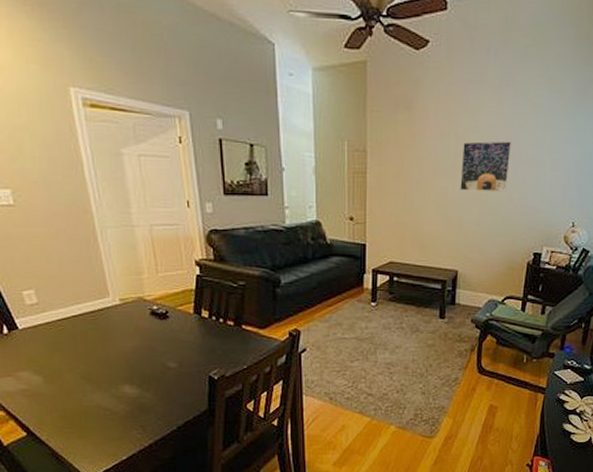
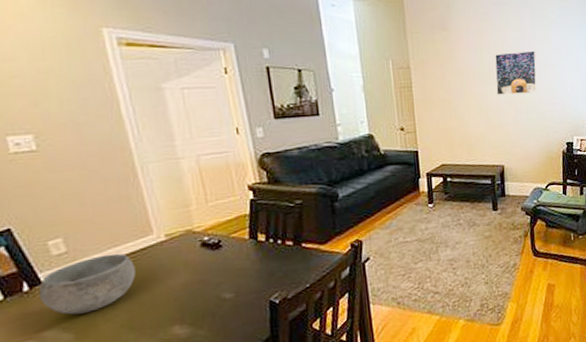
bowl: none [15,310,94,361] -> present [38,253,136,315]

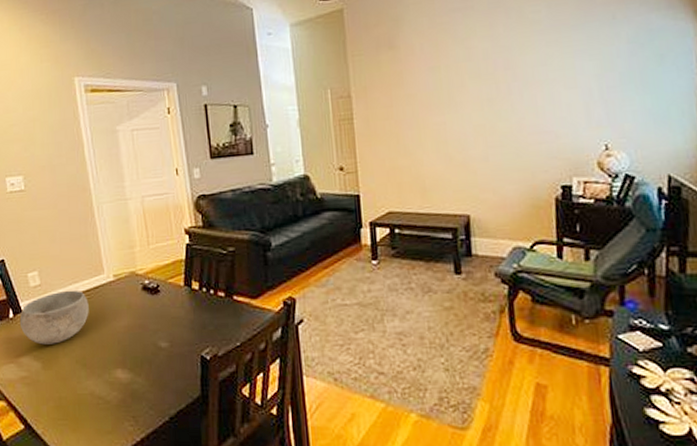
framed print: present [495,50,537,95] -> none [456,64,515,125]

